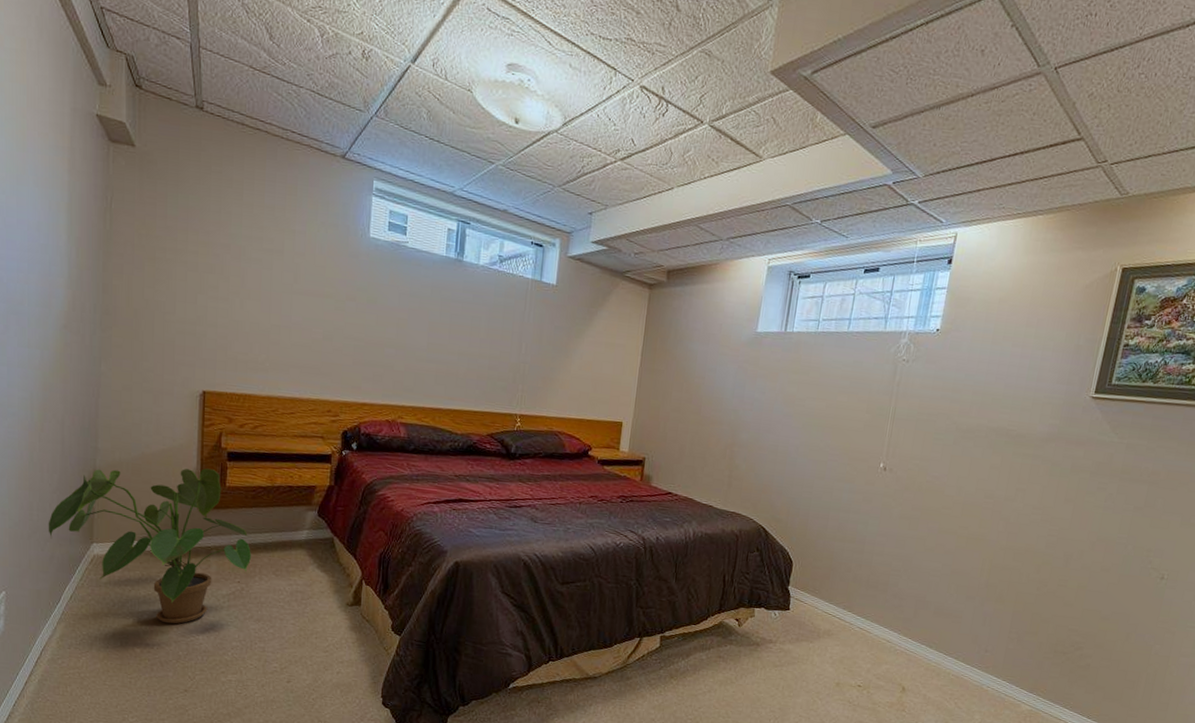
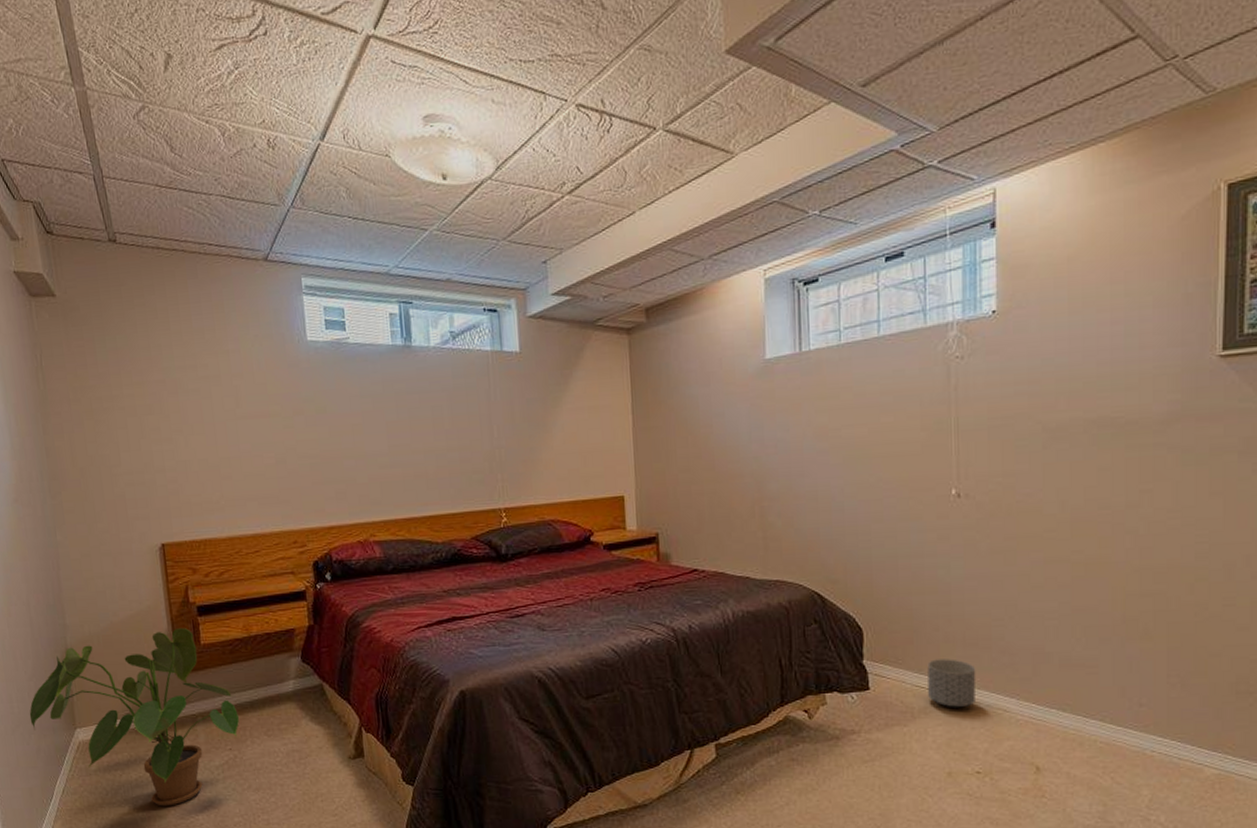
planter: none [833,594,873,635] -> present [927,659,977,709]

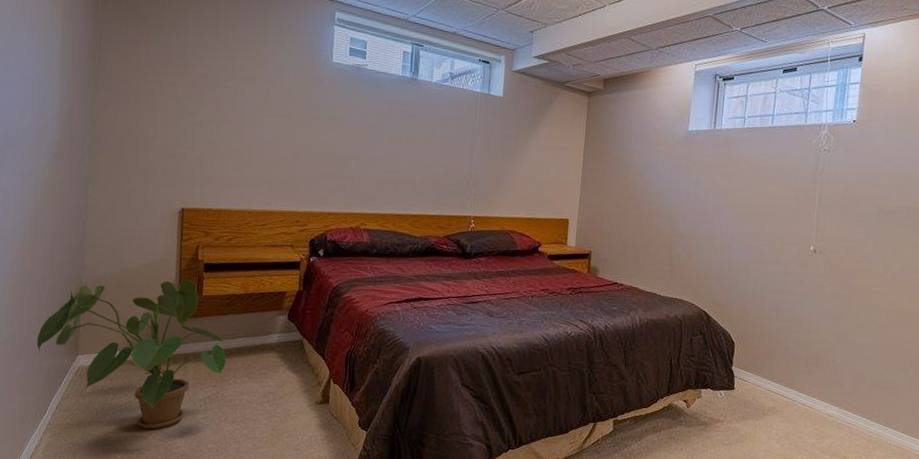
planter: present [927,659,977,709] -> none [776,371,813,411]

